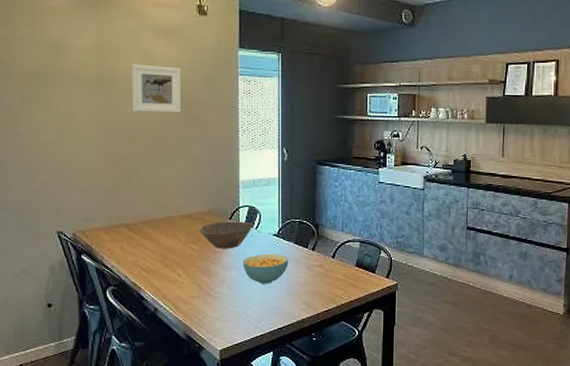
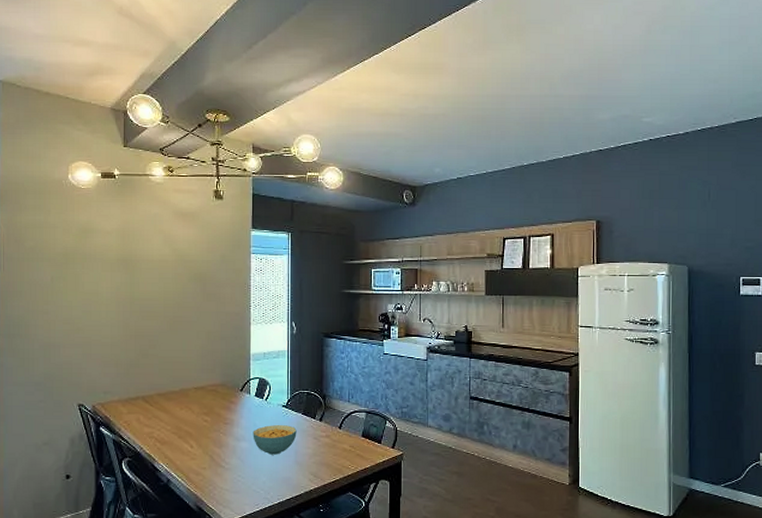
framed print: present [131,64,182,113] -> none [151,245,198,290]
bowl: present [198,221,254,249] -> none [211,393,263,420]

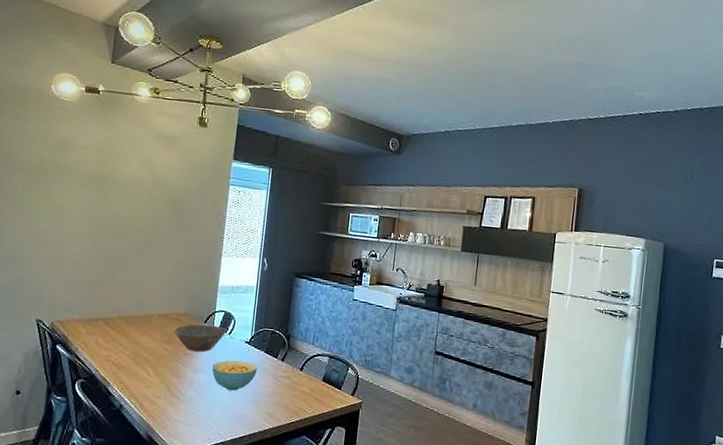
bowl: none [211,393,263,420] -> present [173,324,227,352]

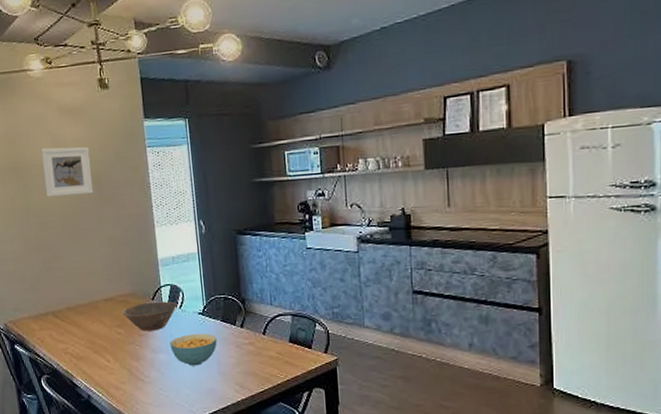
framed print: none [124,166,176,216] -> present [41,147,93,197]

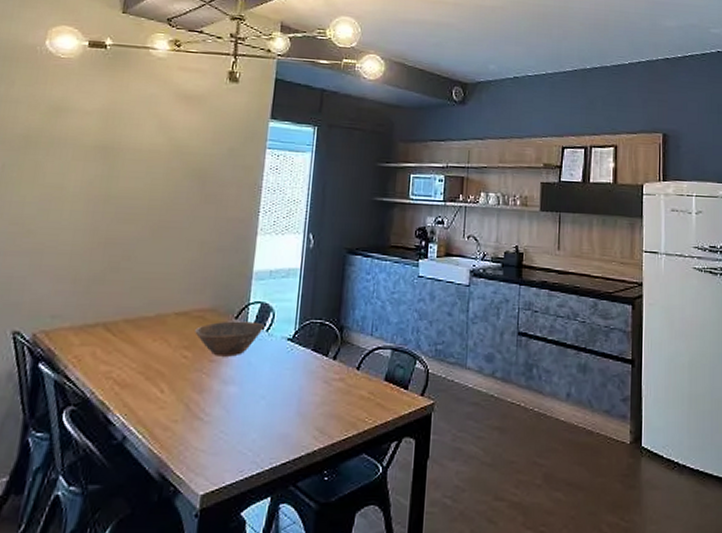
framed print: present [41,147,93,197] -> none [134,131,201,189]
cereal bowl: present [169,334,217,366] -> none [245,364,303,403]

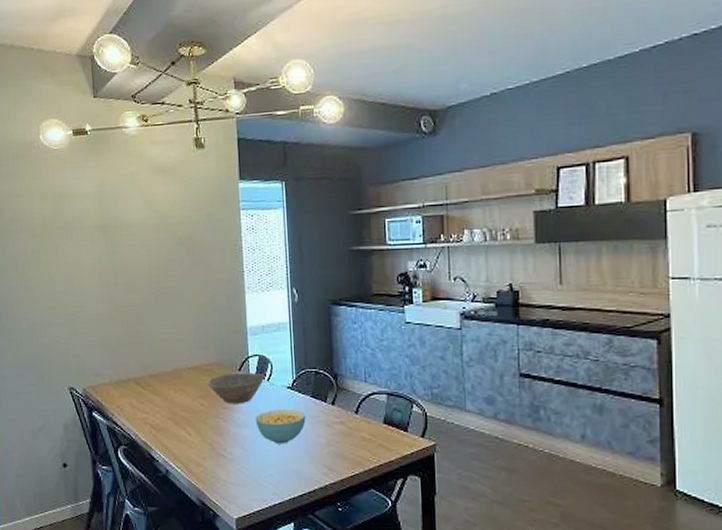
cereal bowl: none [245,364,303,403] -> present [255,410,306,444]

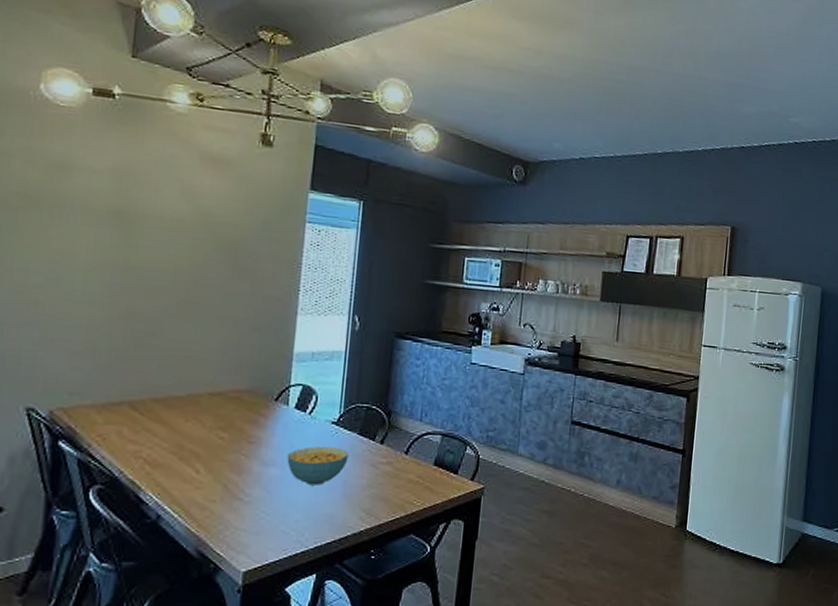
bowl: present [207,373,265,404] -> none [231,402,307,439]

